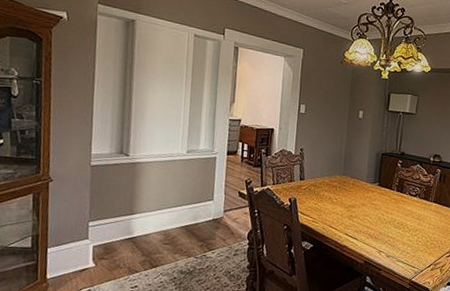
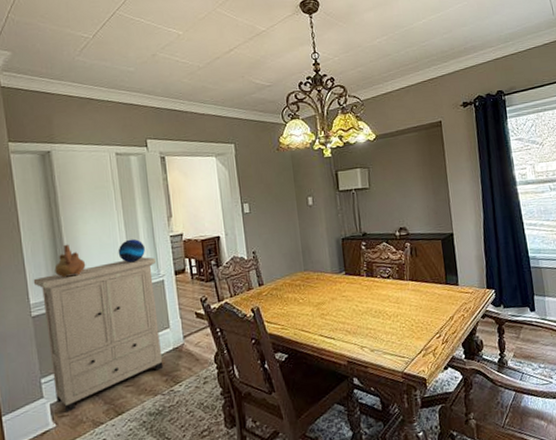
cabinet: none [98,132,213,256] -> present [33,257,164,412]
ceramic vessel: none [119,107,149,138] -> present [54,244,86,279]
decorative orb: none [179,114,205,136] -> present [118,239,145,263]

